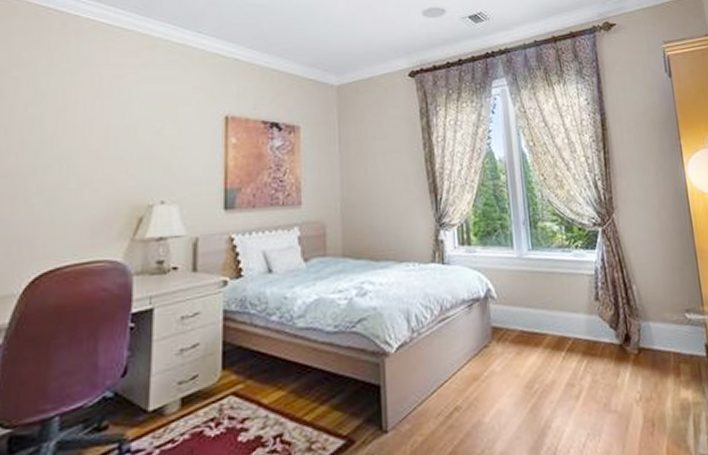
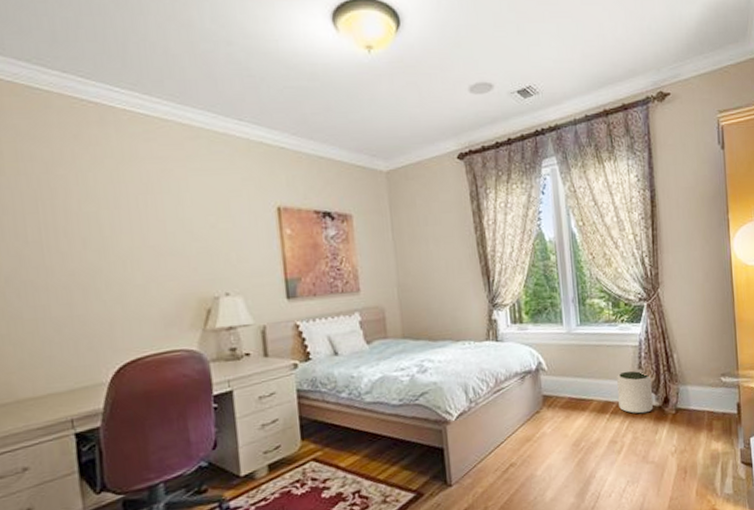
plant pot: none [572,303,613,353] -> present [617,371,653,414]

